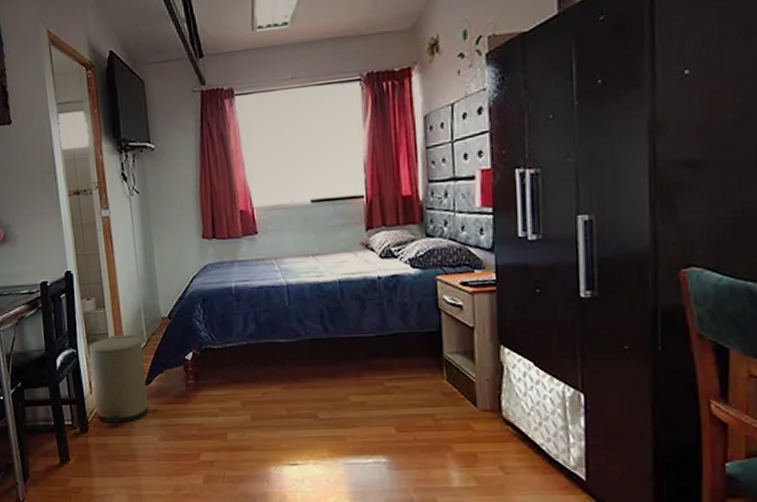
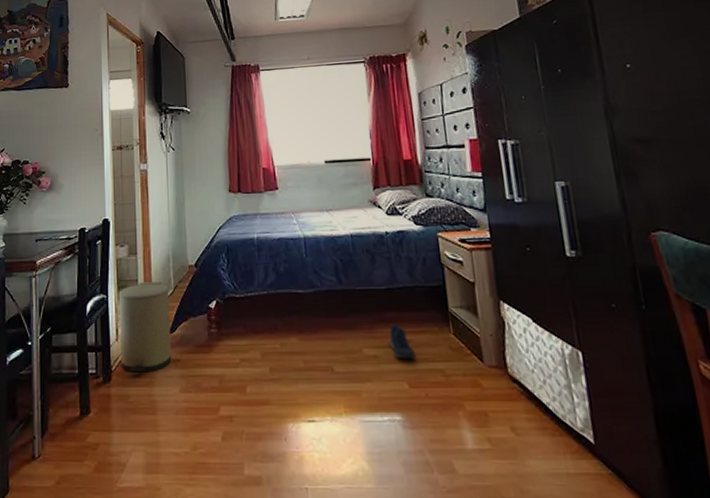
athletic shoe: none [377,370,406,405] -> present [389,323,417,359]

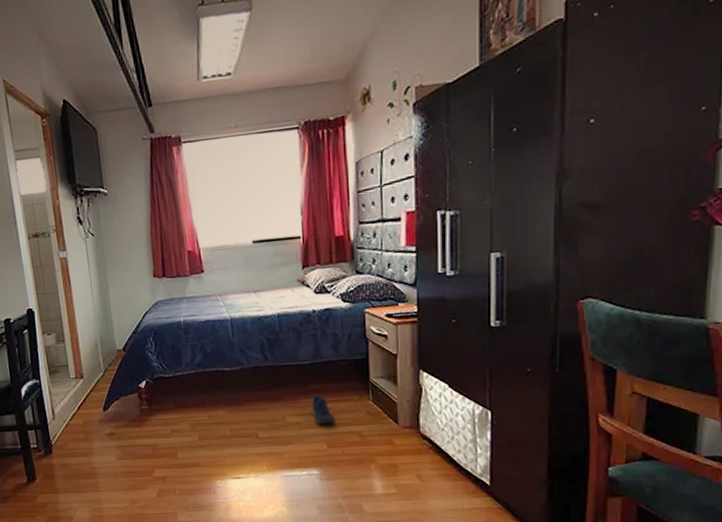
pedal bin: present [118,282,172,373] -> none [50,366,107,446]

